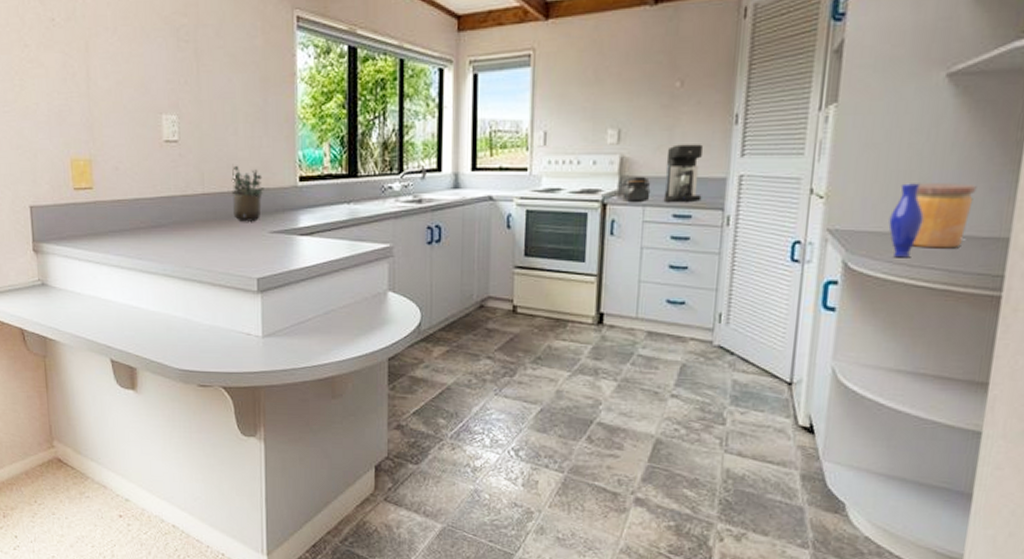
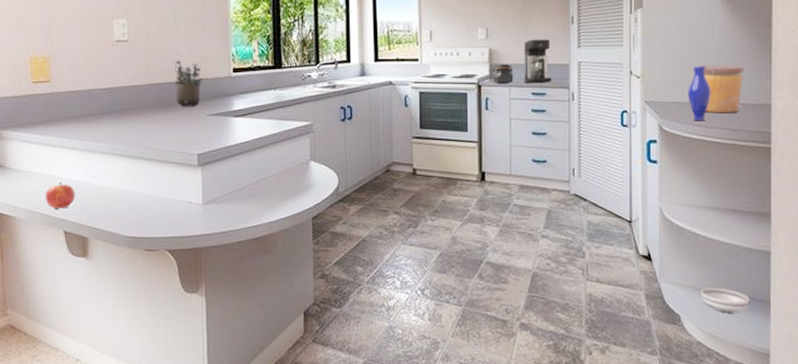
fruit: none [90,304,122,334] -> present [45,182,76,209]
bowl: none [875,471,944,505] -> present [700,287,750,312]

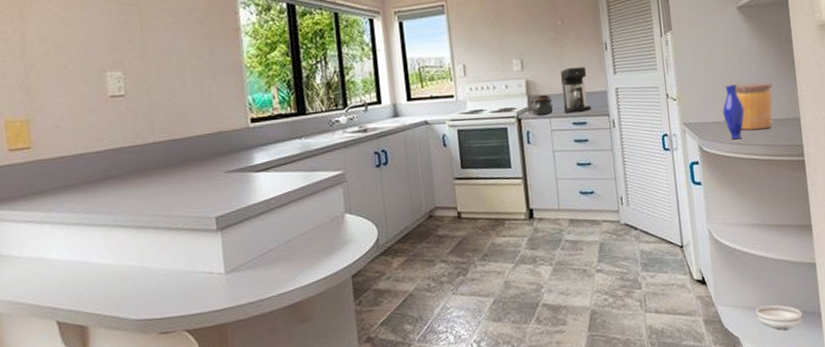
fruit: present [45,182,76,209] -> none [30,264,70,297]
potted plant: present [175,60,203,108] -> none [183,113,217,167]

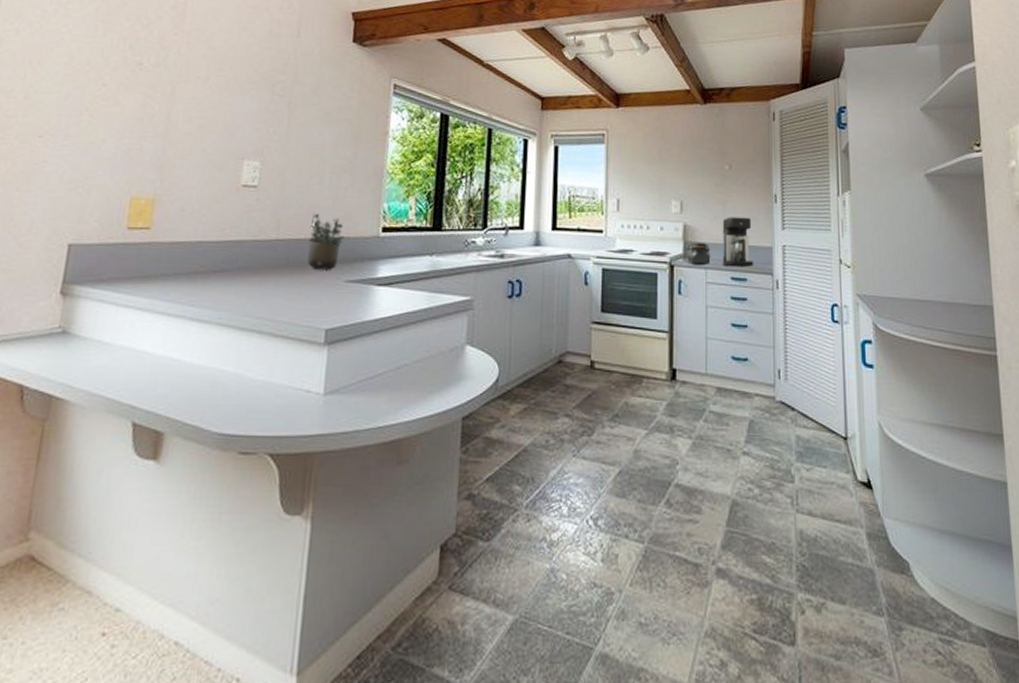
potted plant: none [183,113,217,167] -> present [308,213,344,272]
vase: present [722,84,745,140] -> none [903,258,928,321]
jar: present [735,82,772,131] -> none [919,258,962,314]
bowl: present [755,304,803,329] -> none [930,526,989,559]

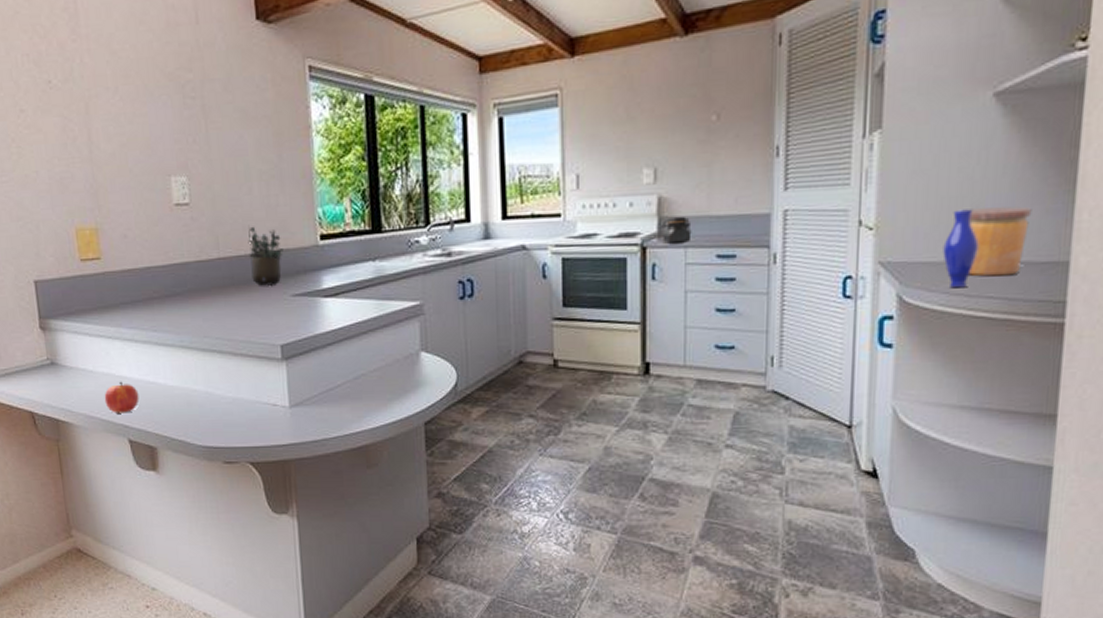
fruit: none [114,356,158,392] -> present [104,381,139,413]
coffee maker: present [722,217,754,268] -> none [706,179,746,243]
vase: none [903,258,928,321] -> present [942,209,979,289]
jar: none [919,258,962,314] -> present [969,206,1032,277]

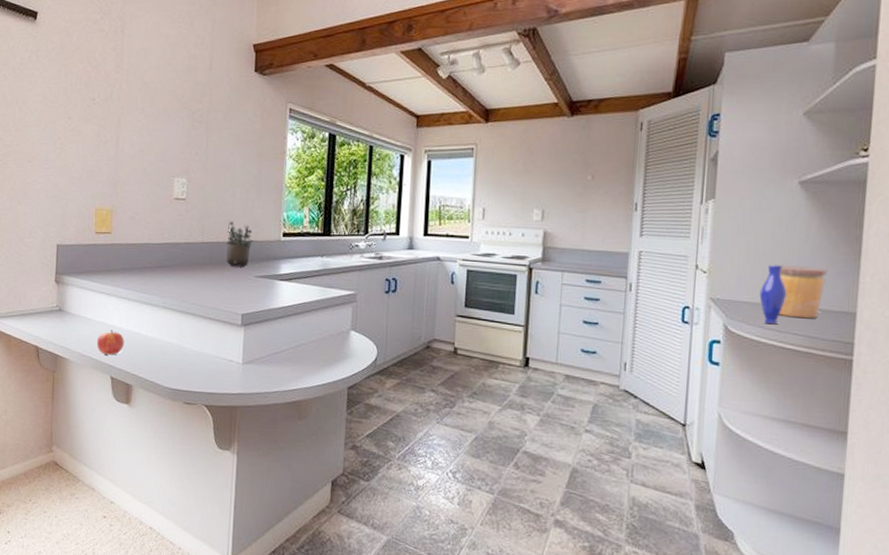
jar: present [661,217,692,245] -> none [545,248,568,269]

